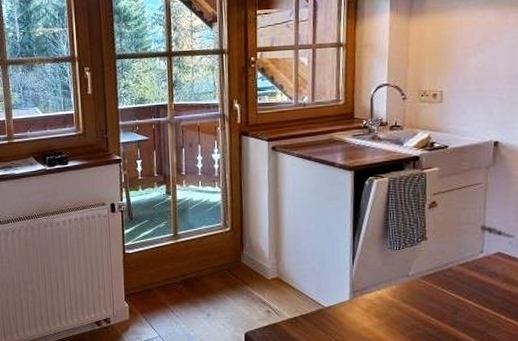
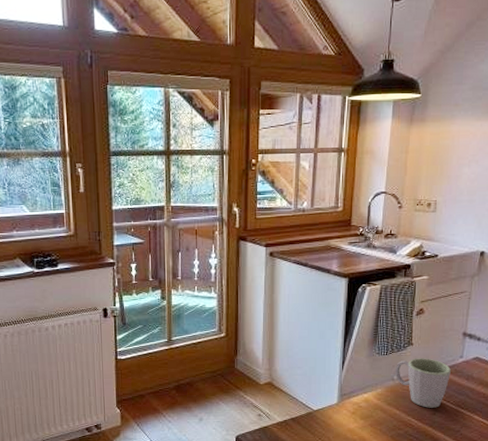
mug: none [409,253,471,306] -> present [394,358,451,408]

